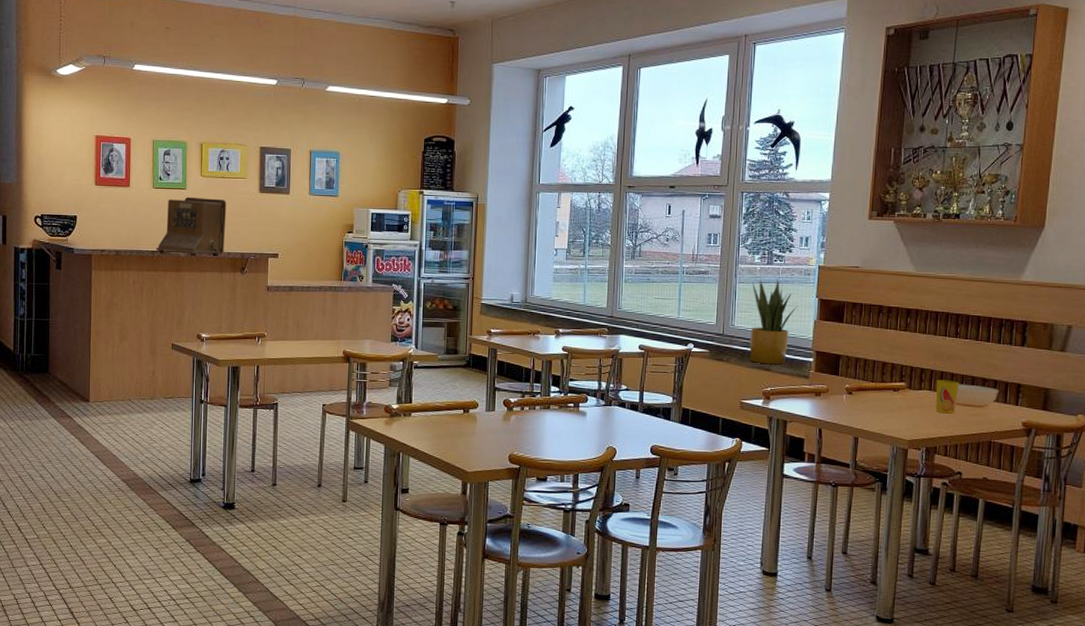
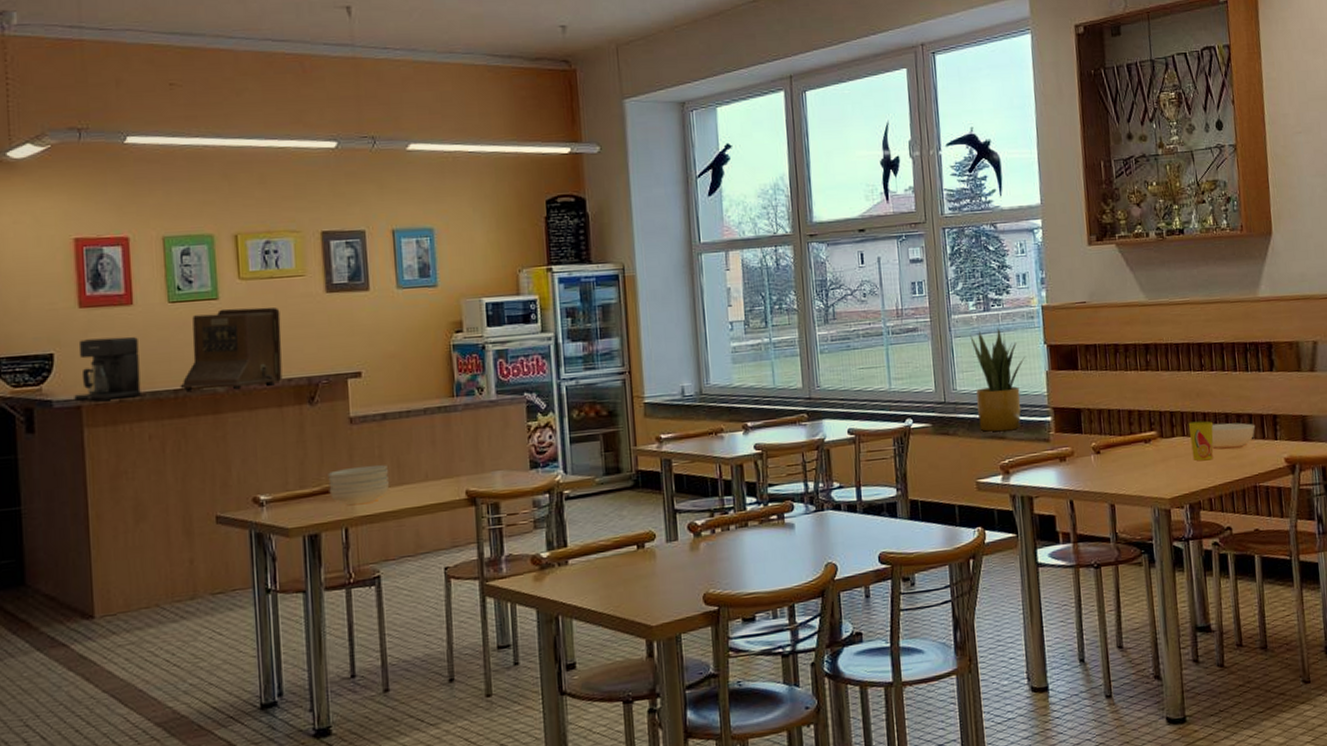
coffee maker: none [87,208,131,254] -> present [74,336,141,402]
bowl: none [248,322,291,350] -> present [326,464,390,506]

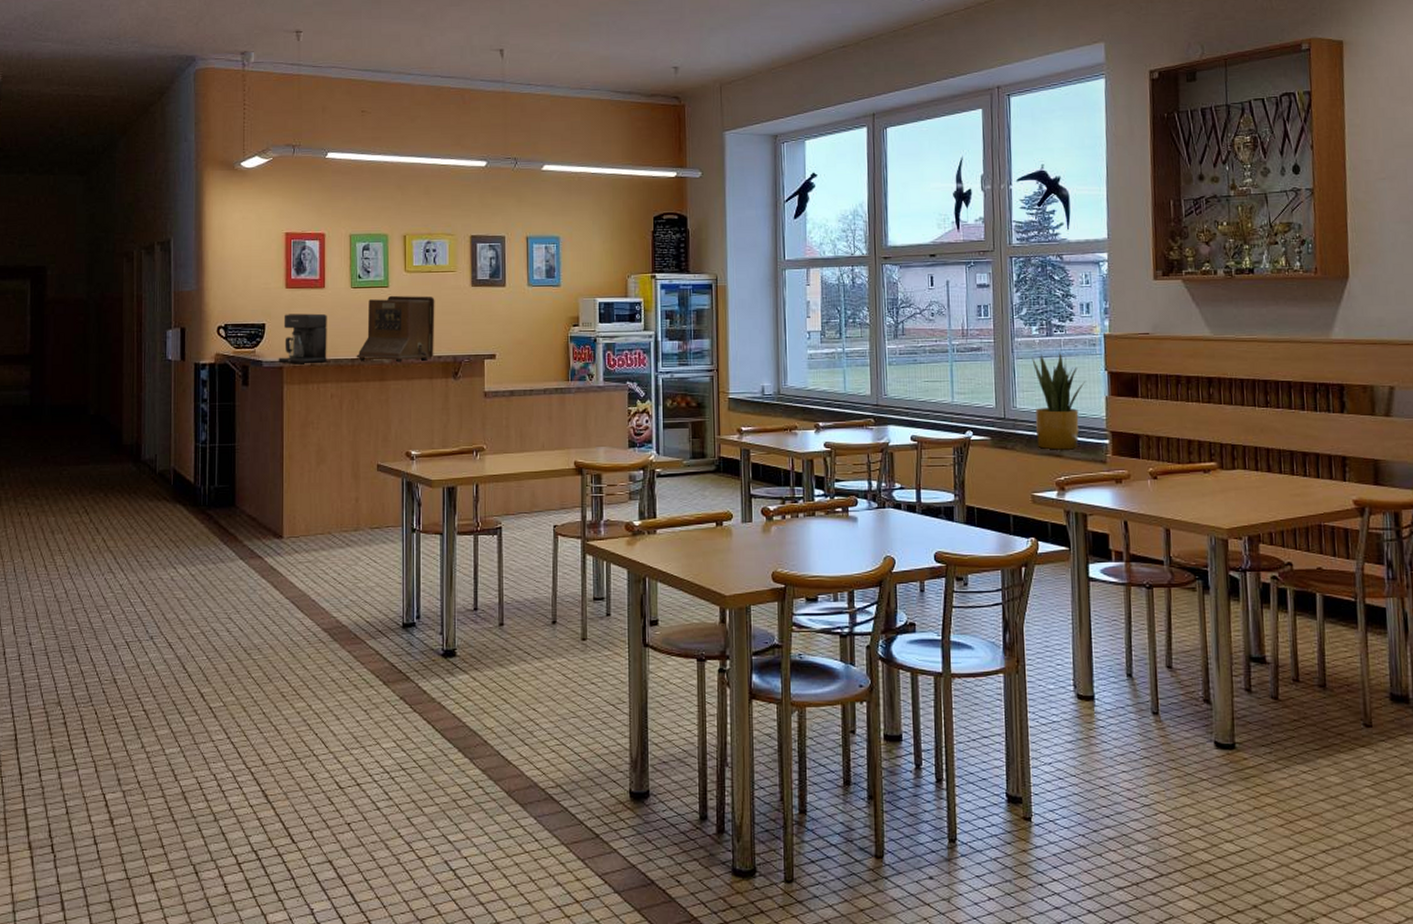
bowl: present [326,464,390,506] -> none [464,433,514,466]
cup: present [1188,421,1214,461] -> none [1250,456,1277,495]
bowl: present [1211,423,1256,450] -> none [1274,460,1323,487]

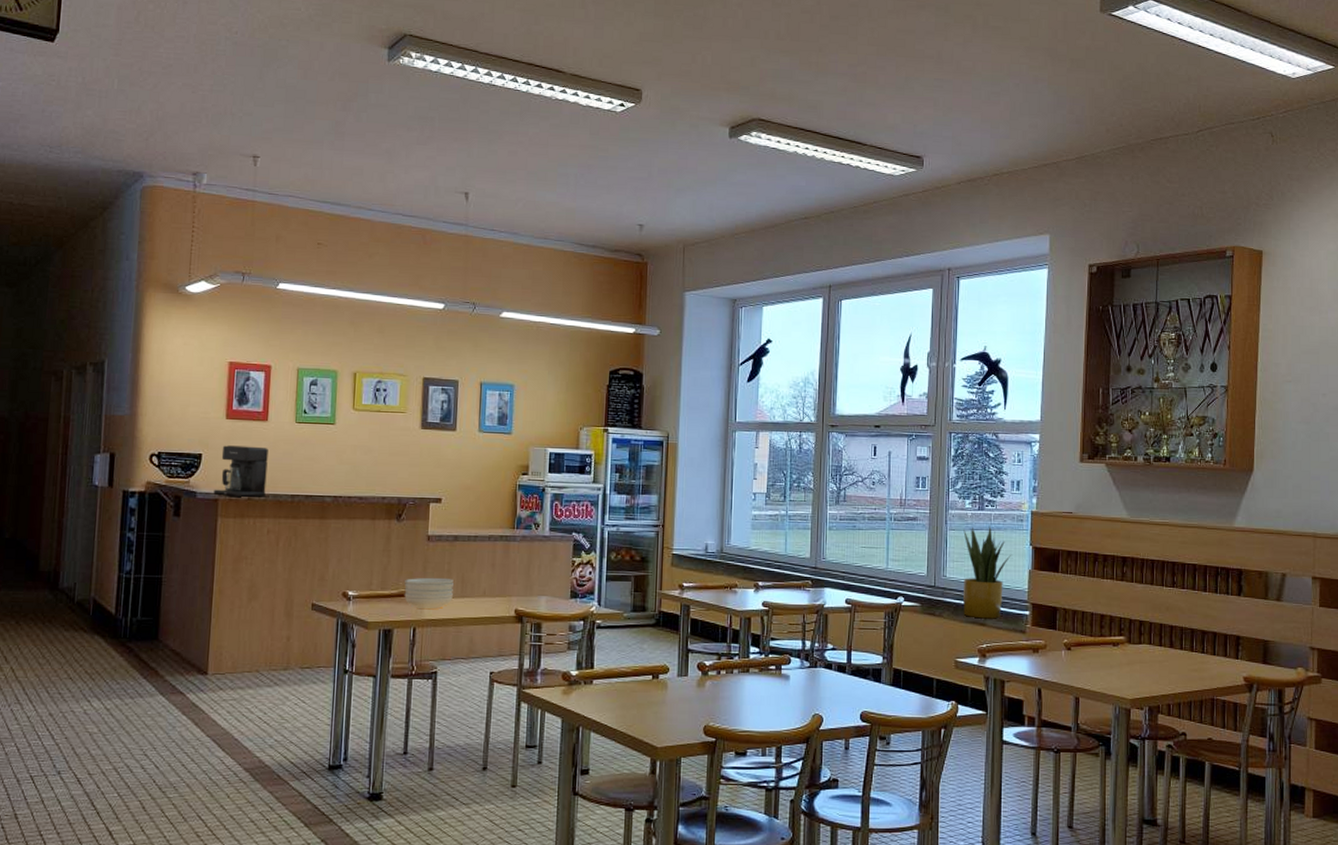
cash register: present [356,295,435,363] -> none [296,432,383,501]
bowl: none [464,433,514,466] -> present [403,577,455,610]

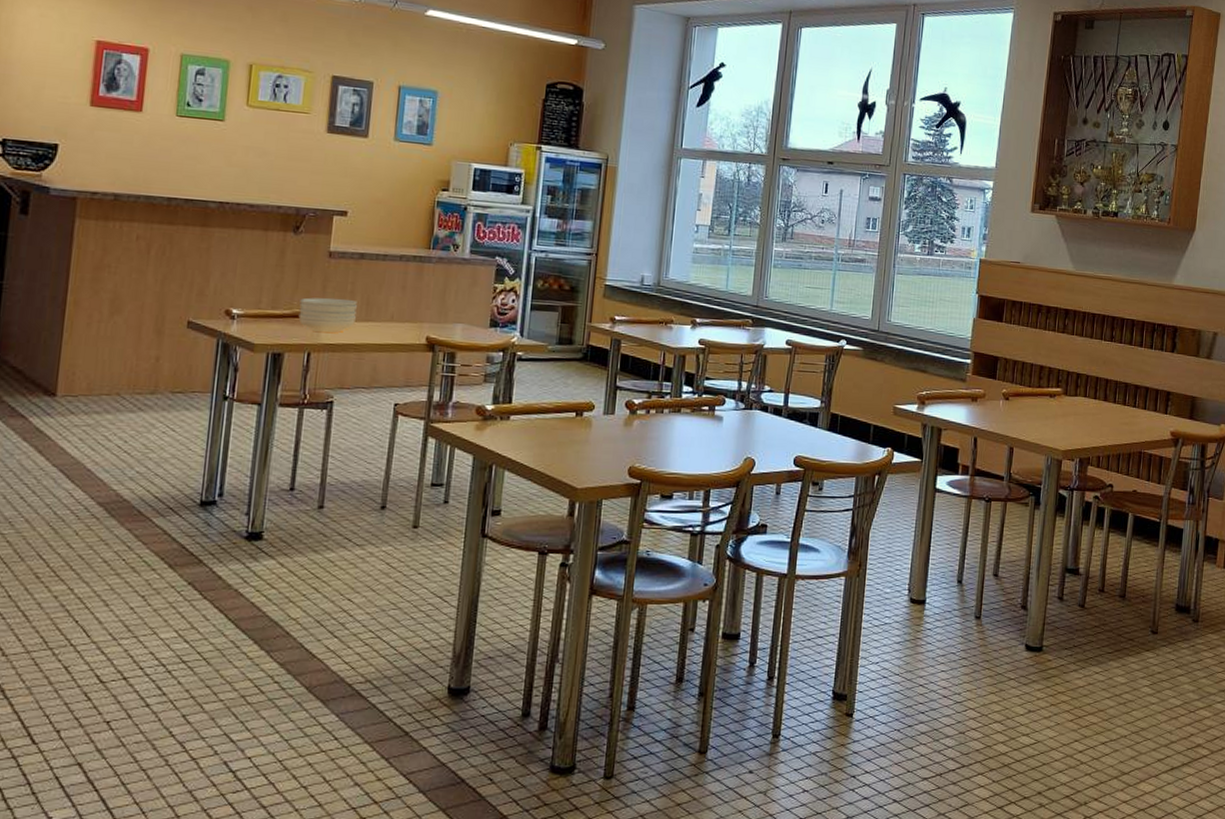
coffee maker: present [213,445,269,498] -> none [71,136,142,199]
planter: present [962,524,1012,619] -> none [905,270,958,367]

